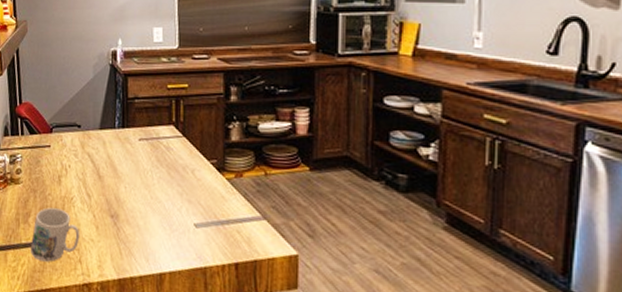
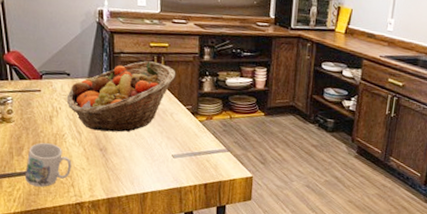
fruit basket: none [76,106,198,195] -> present [66,61,176,132]

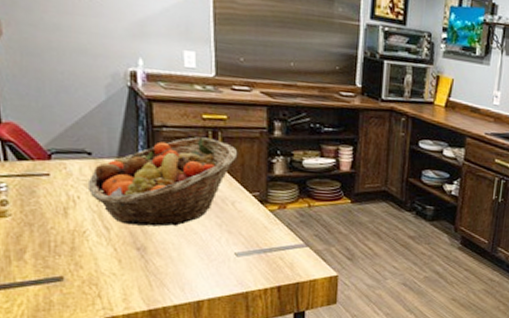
mug: present [24,143,72,187] -> none [28,242,98,300]

